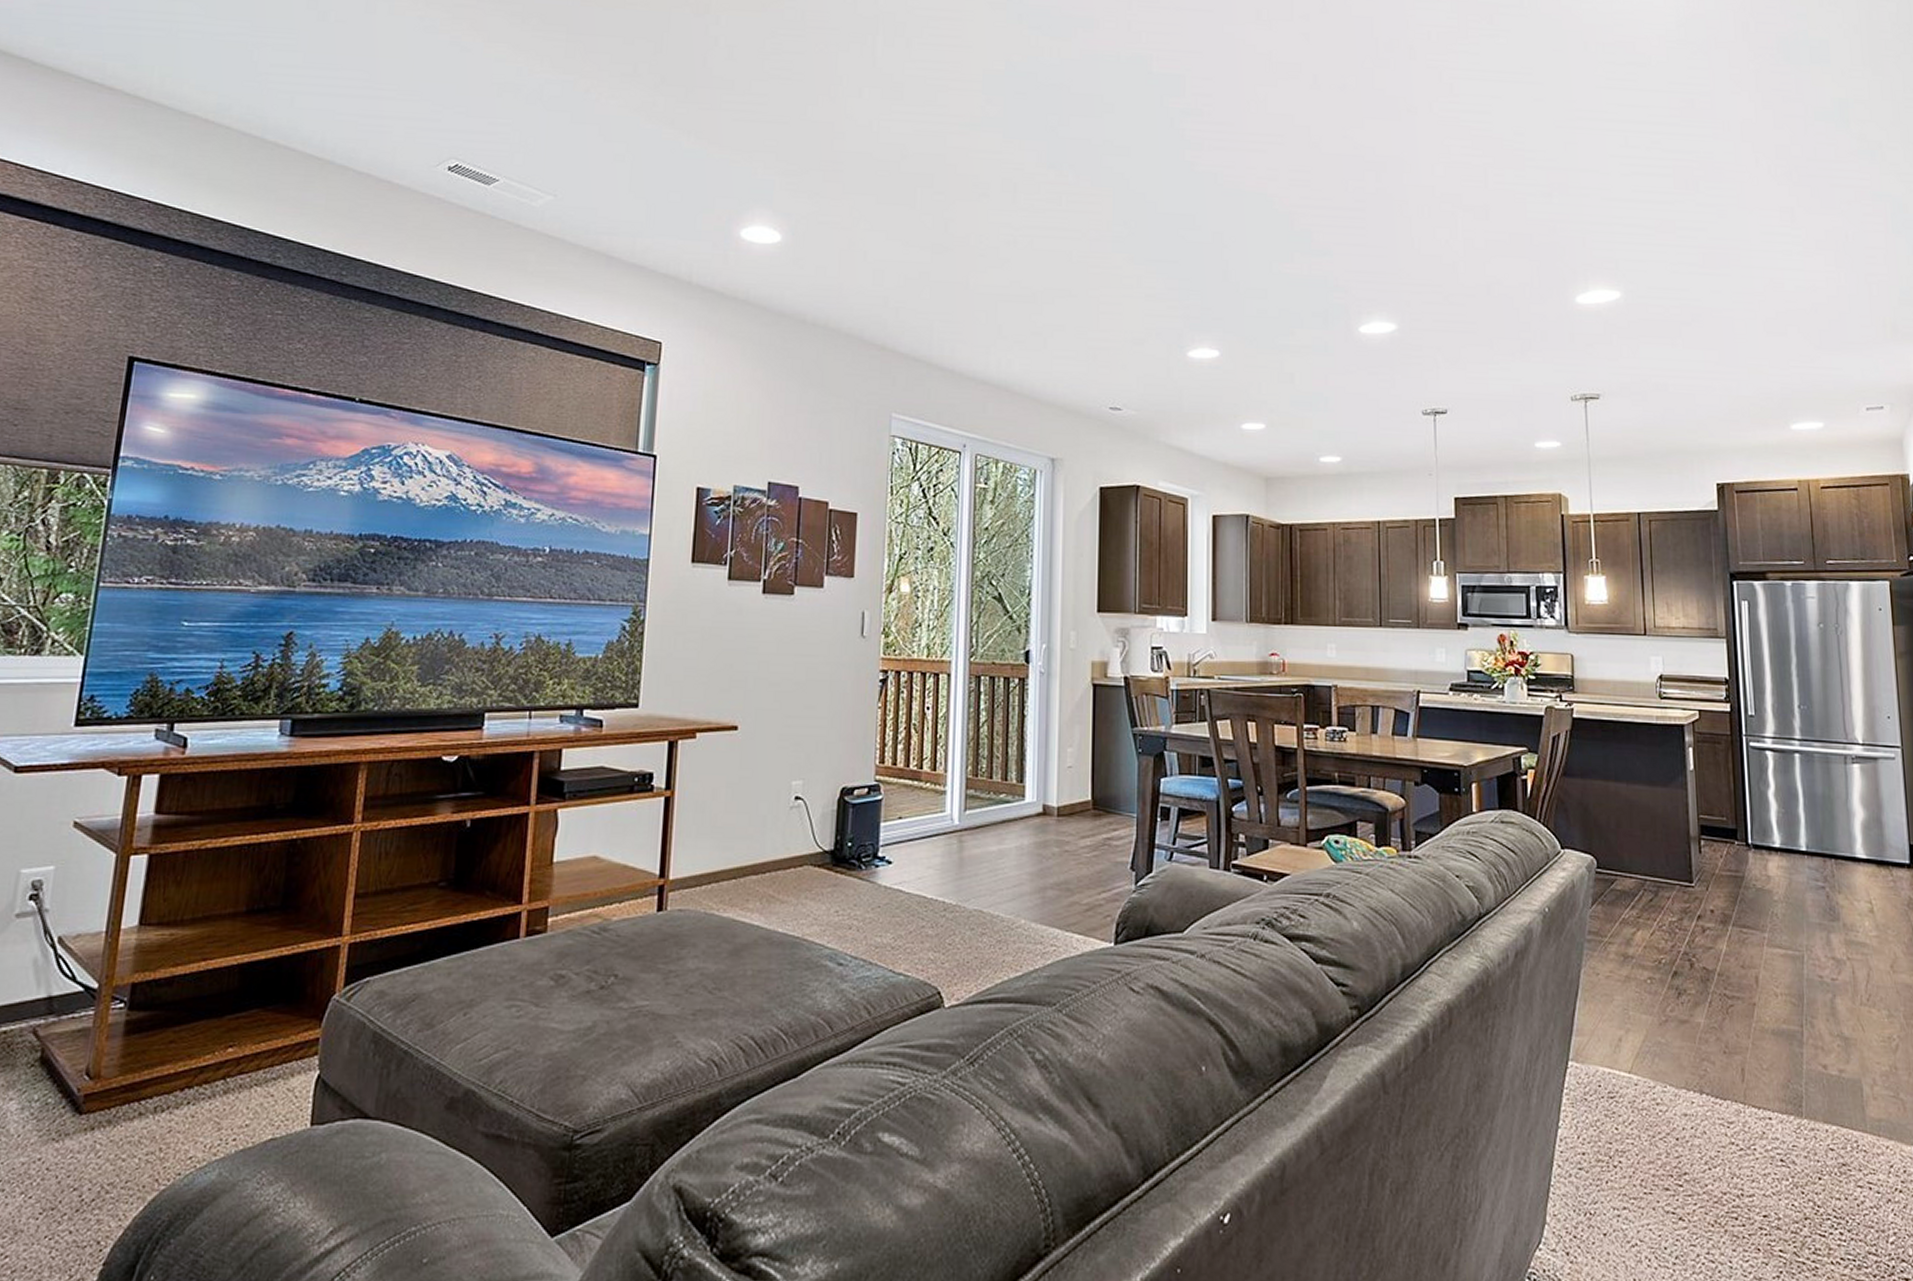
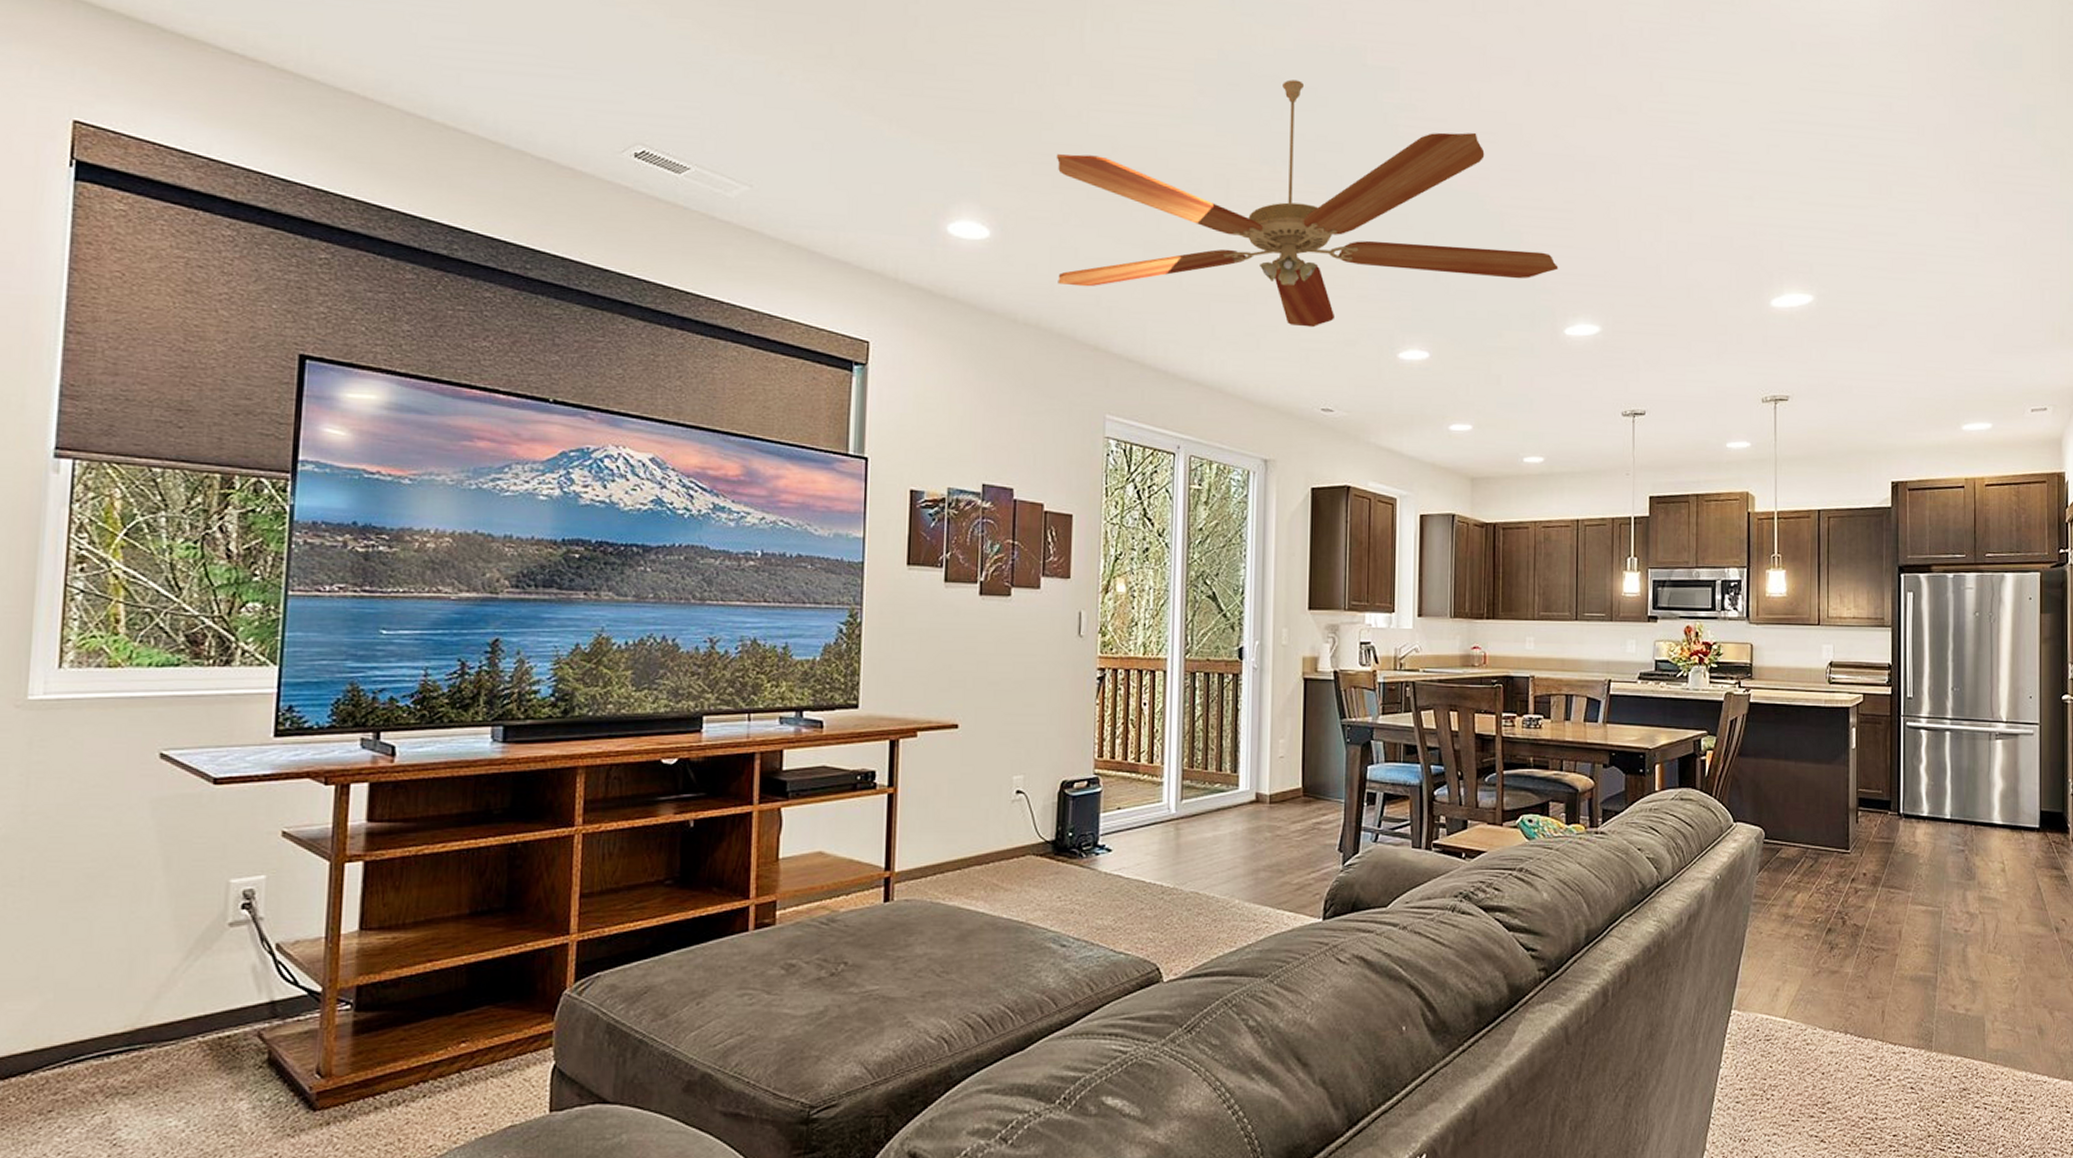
ceiling fan: none [846,88,1351,327] -> present [1057,79,1559,328]

